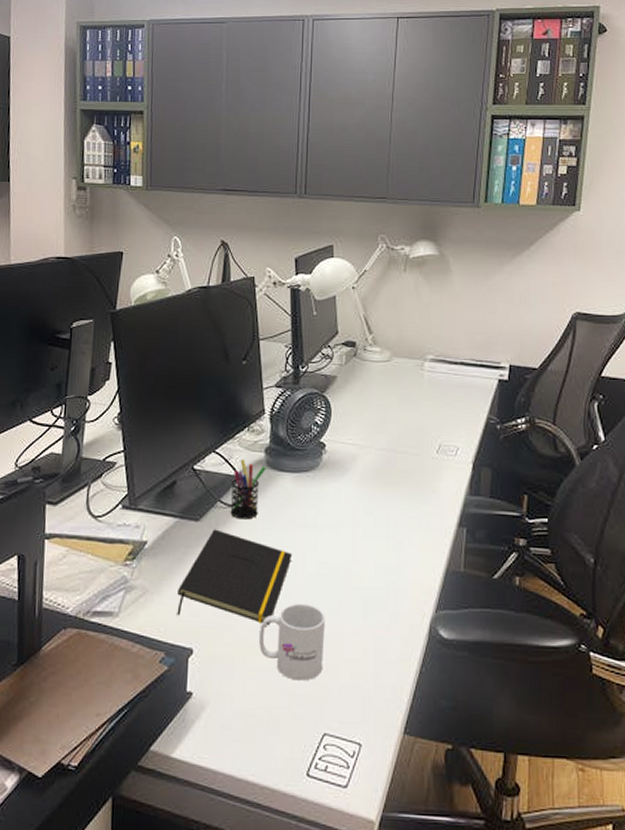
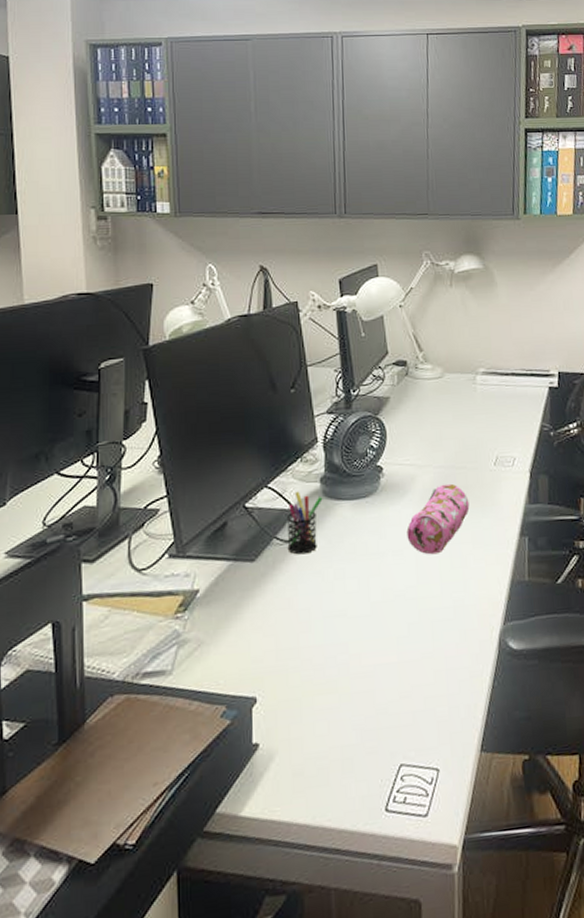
notepad: present [177,529,293,624] -> none [236,568,356,664]
mug: present [259,603,325,681] -> none [326,633,395,715]
pencil case: none [345,466,409,535] -> present [406,483,470,555]

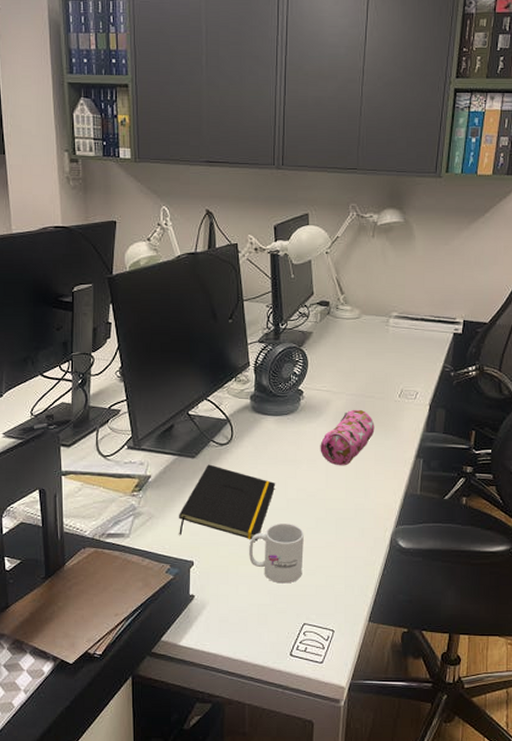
notepad: none [236,568,356,664] -> present [179,464,276,540]
pen holder: present [286,491,323,555] -> none [221,405,252,456]
mug: none [326,633,395,715] -> present [249,522,304,584]

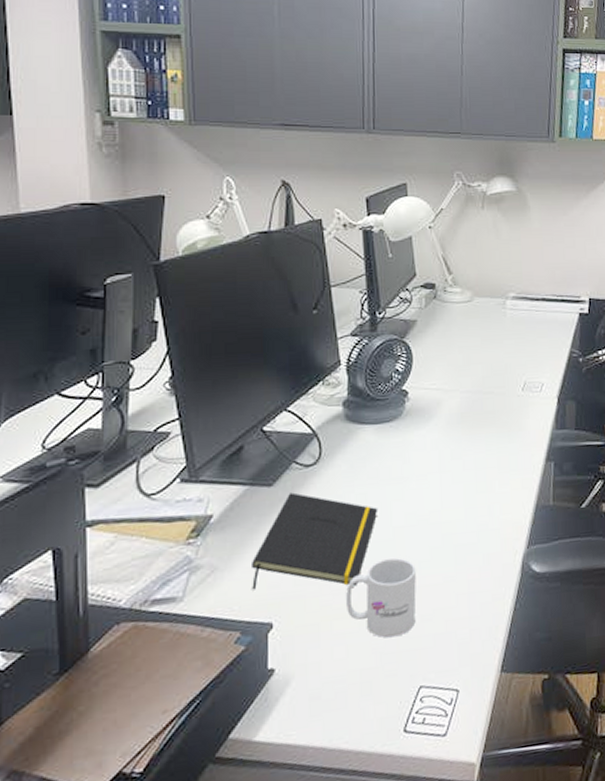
pencil case: present [320,409,375,466] -> none [431,408,496,480]

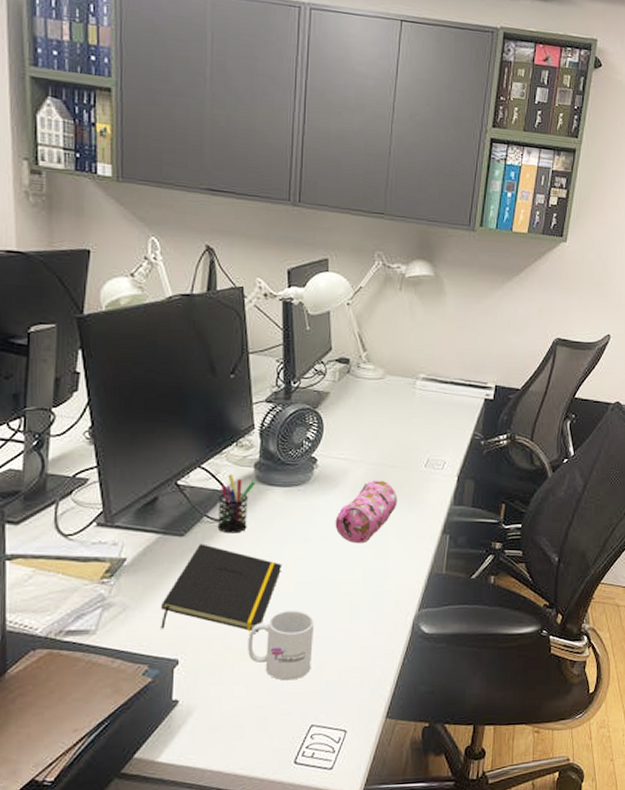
pen holder: none [306,415,345,479] -> present [217,474,256,533]
pencil case: none [431,408,496,480] -> present [335,480,398,544]

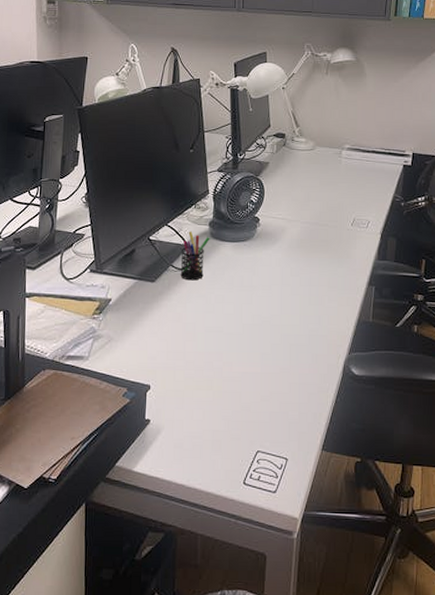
notepad: present [161,544,283,632] -> none [137,288,232,365]
mug: present [248,610,314,681] -> none [205,347,259,410]
pencil case: present [335,480,398,544] -> none [275,237,328,292]

